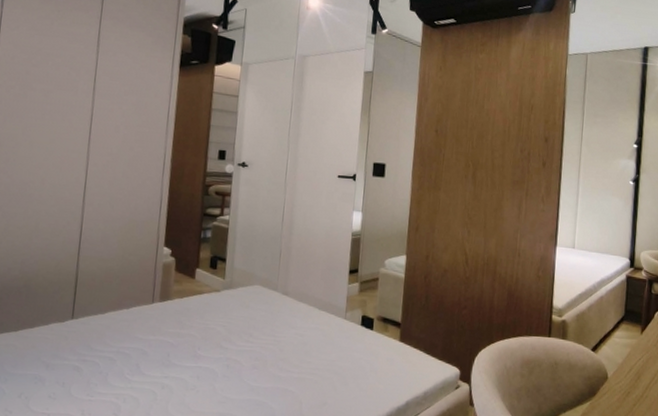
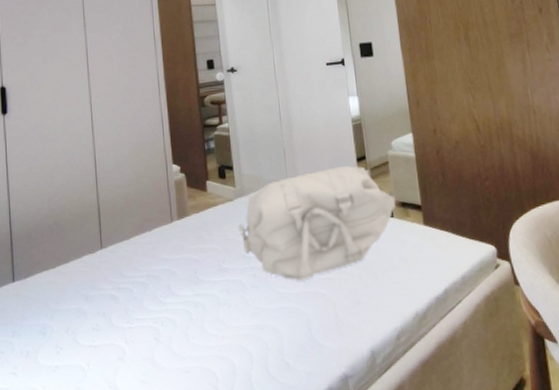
duffel bag: none [220,275,379,377] -> present [238,165,397,281]

